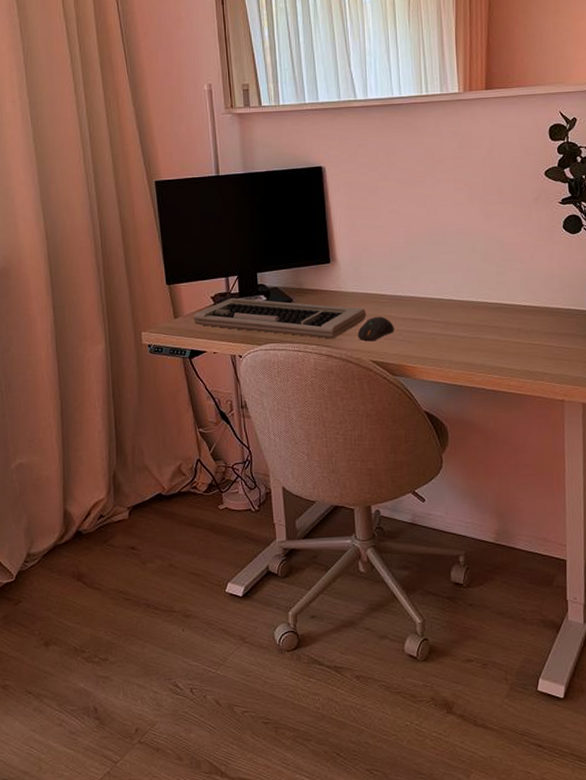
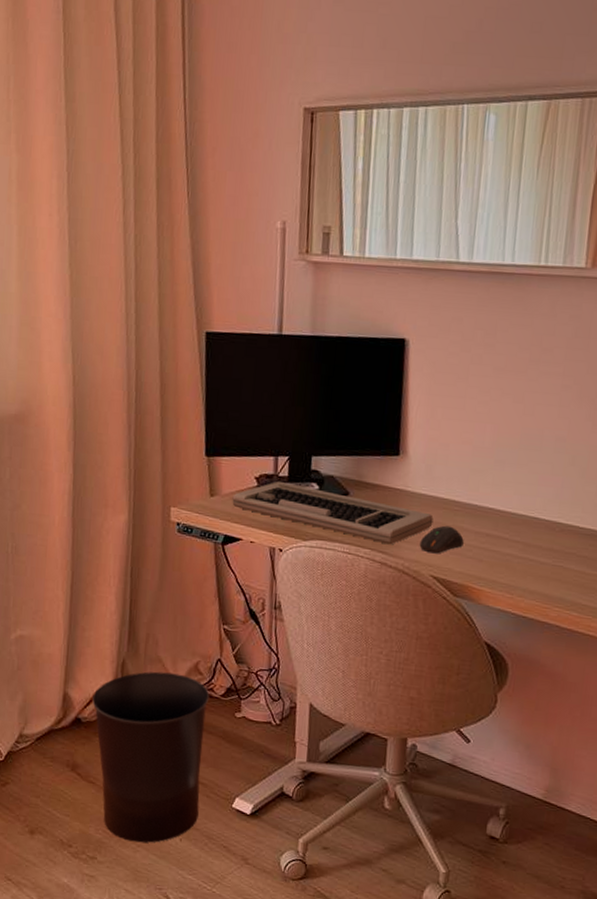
waste bin: none [90,478,196,639] -> present [92,671,210,843]

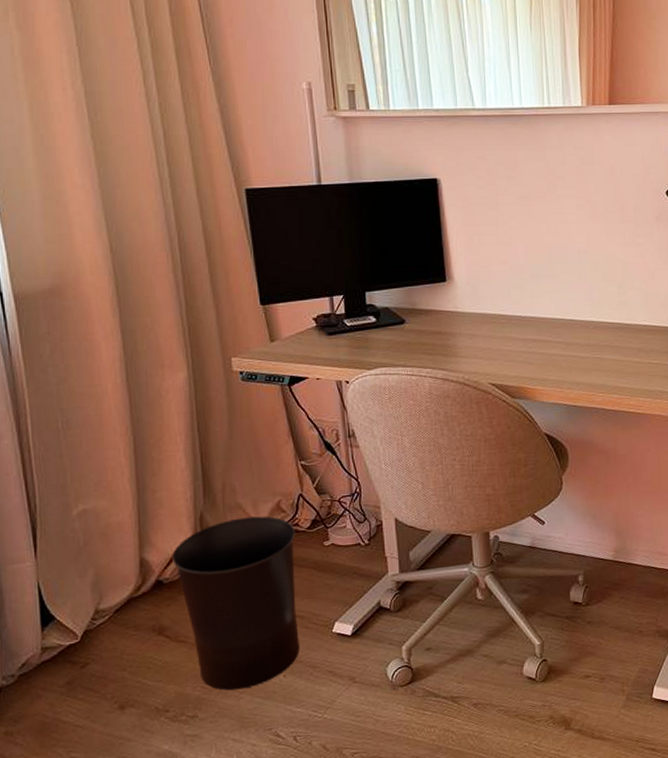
computer keyboard: present [232,481,434,545] -> none [293,318,485,362]
computer mouse: present [419,525,464,554] -> none [475,337,514,364]

